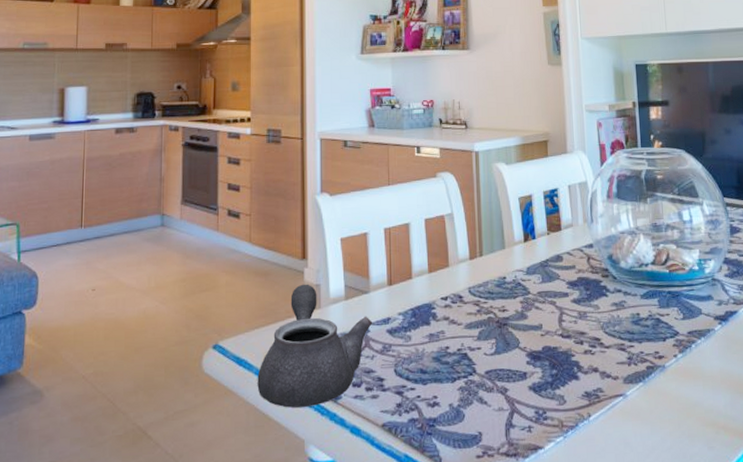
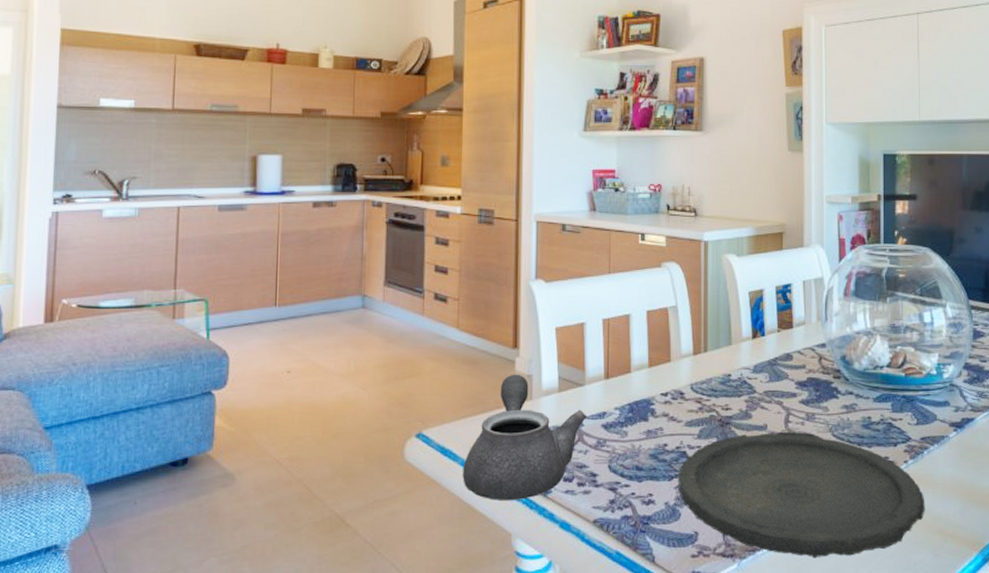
plate: none [461,330,697,455] -> present [678,431,925,558]

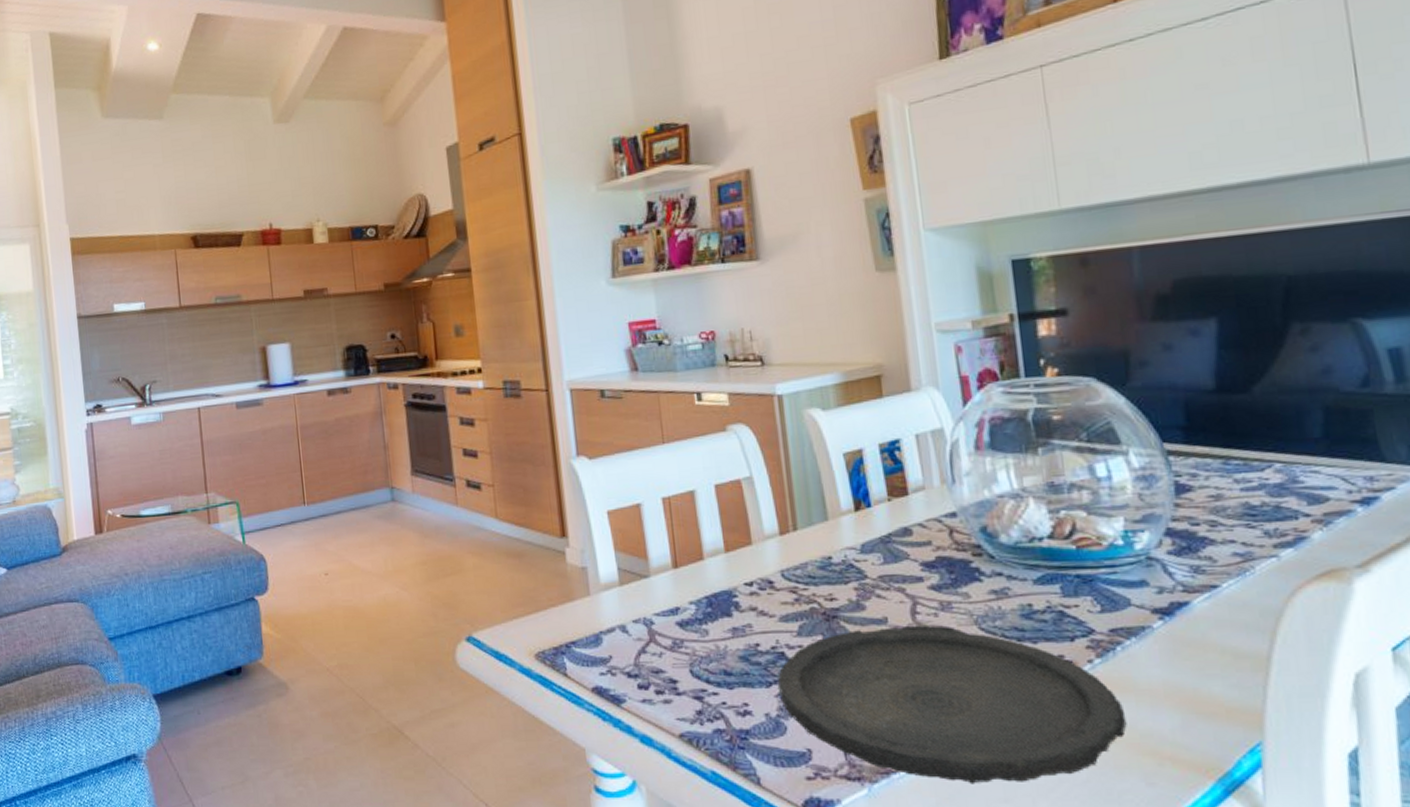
teapot: present [462,374,588,501] -> none [521,566,658,712]

